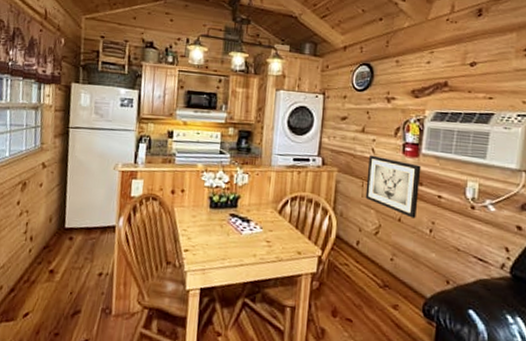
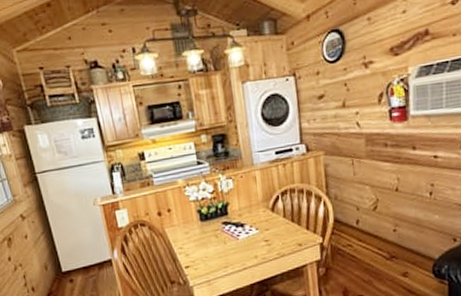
wall art: present [365,154,421,219] -> none [355,128,414,185]

